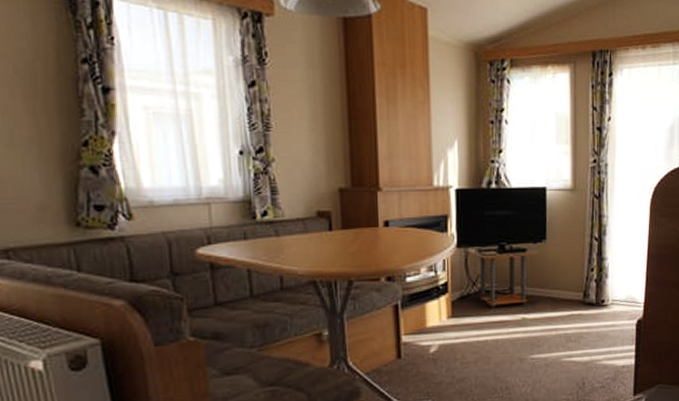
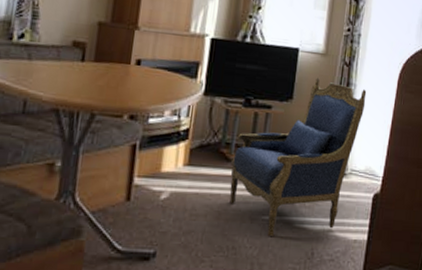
armchair: none [494,213,620,374] -> present [229,77,367,237]

